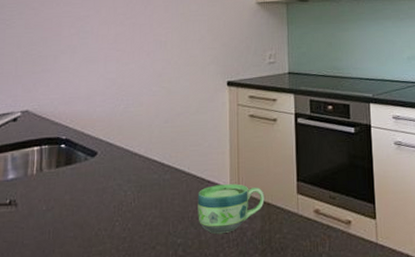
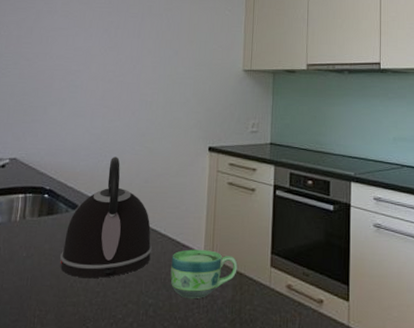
kettle: none [81,99,177,225] -> present [59,157,153,279]

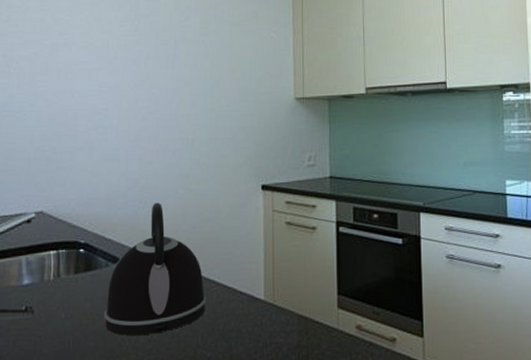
cup: present [170,249,238,298] -> none [229,295,302,348]

